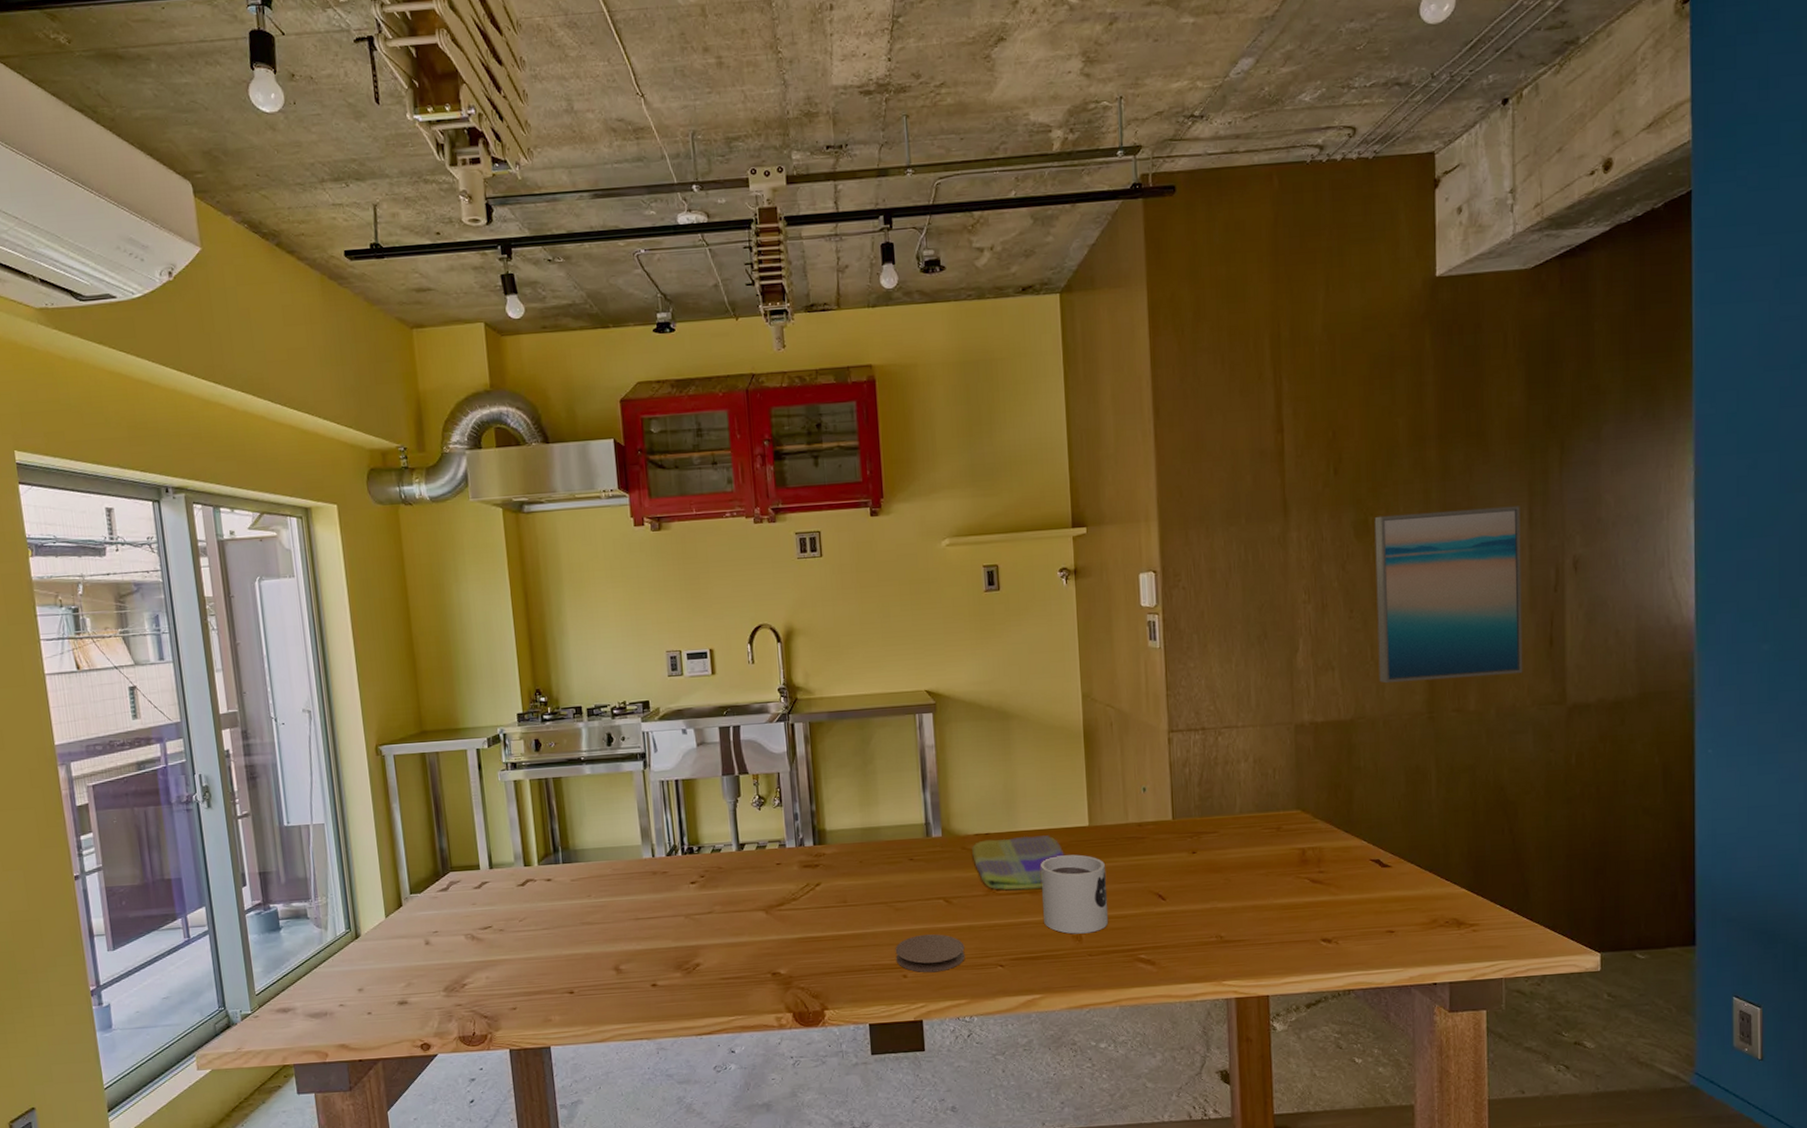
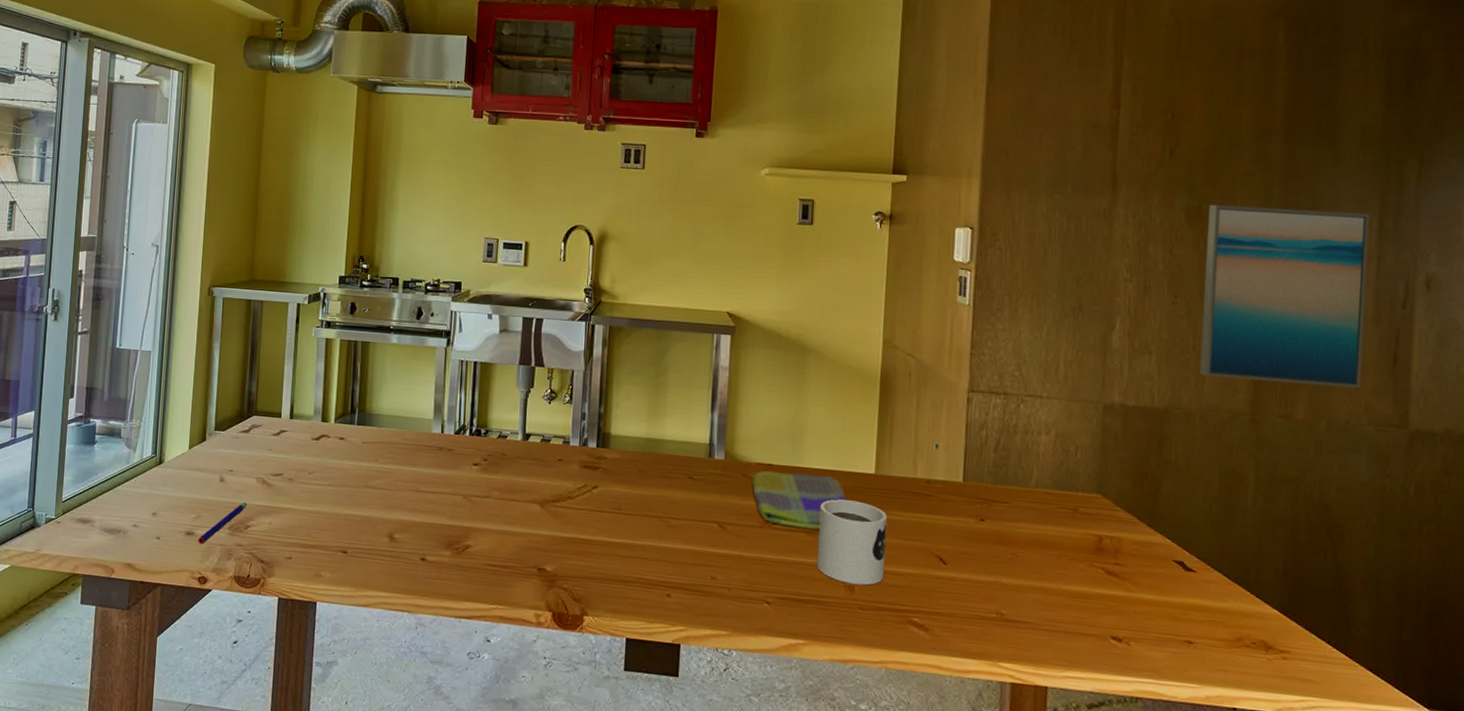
pen: none [413,961,460,1012] -> present [198,502,248,544]
coaster: present [895,934,965,973] -> none [661,556,733,598]

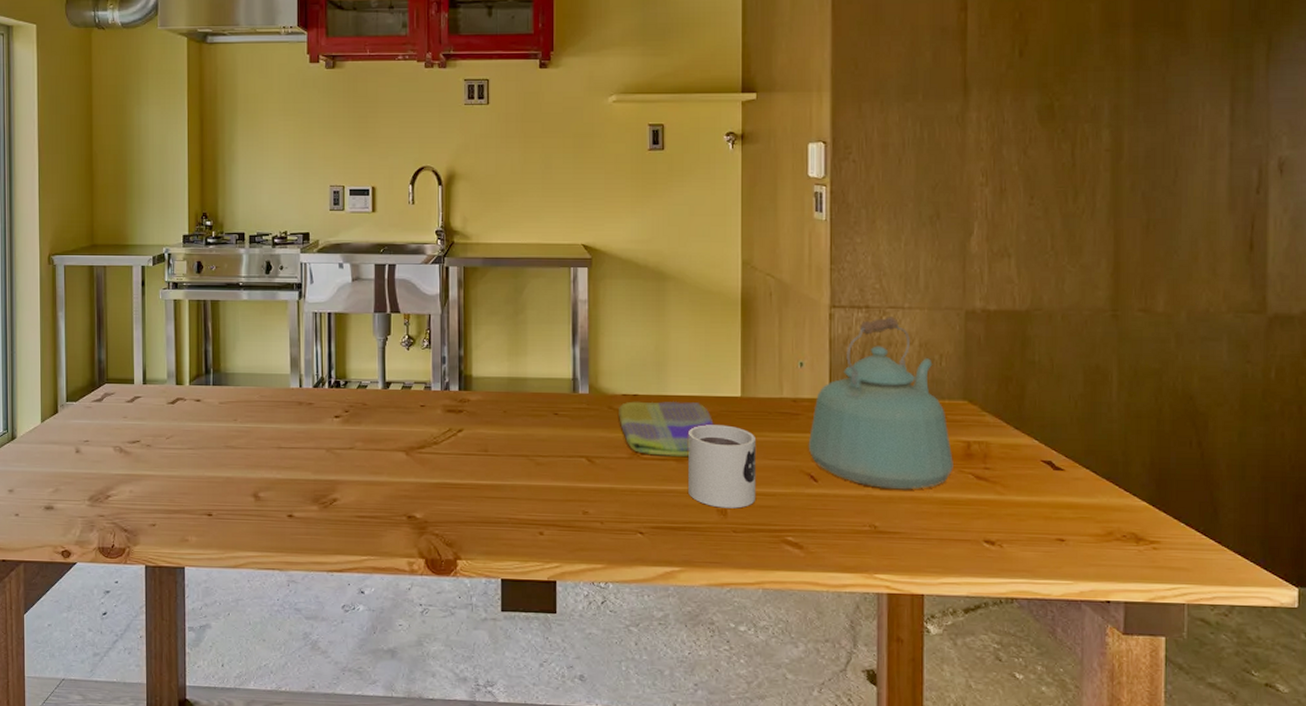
pen: present [198,502,248,544] -> none [58,472,106,518]
kettle: none [939,405,1084,580] -> present [808,317,953,490]
wall art: present [1199,204,1370,389] -> none [1059,101,1221,277]

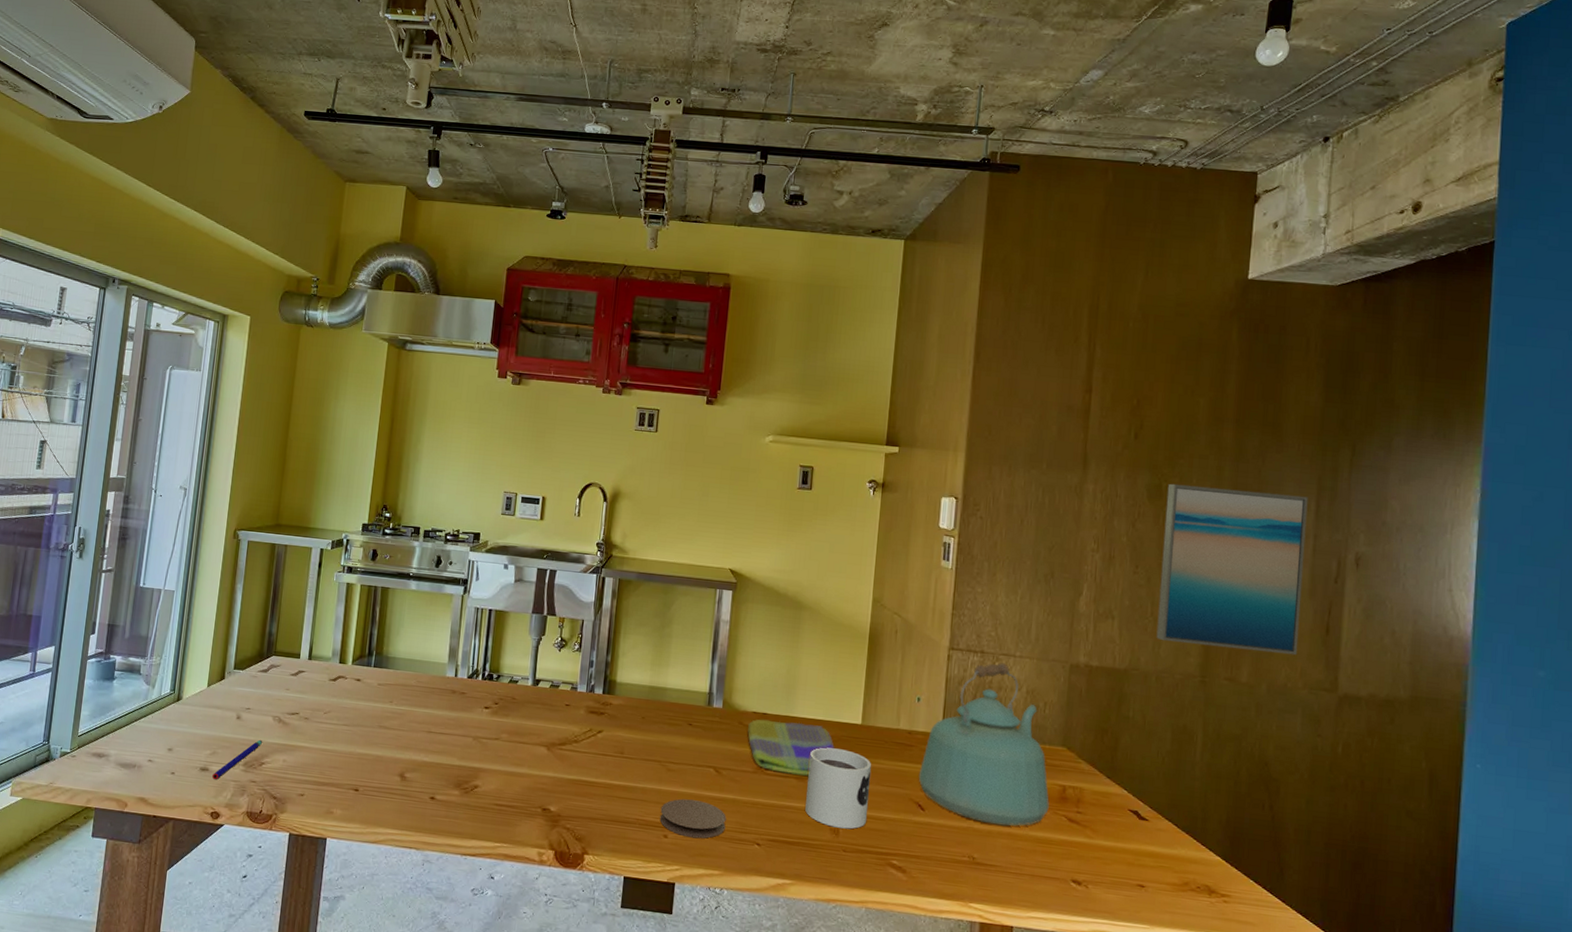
pen: none [58,472,106,518] -> present [212,739,263,780]
coaster: none [533,493,604,533] -> present [659,798,726,839]
wall art: none [1059,101,1221,277] -> present [1156,483,1308,656]

